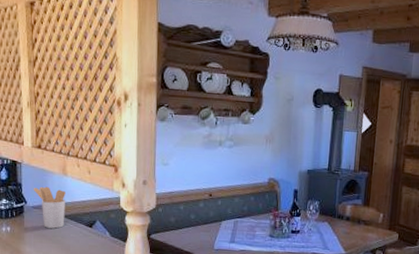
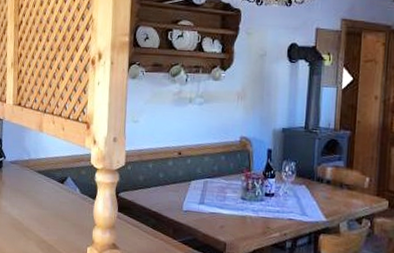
utensil holder: present [33,186,65,229] -> none [12,142,41,184]

